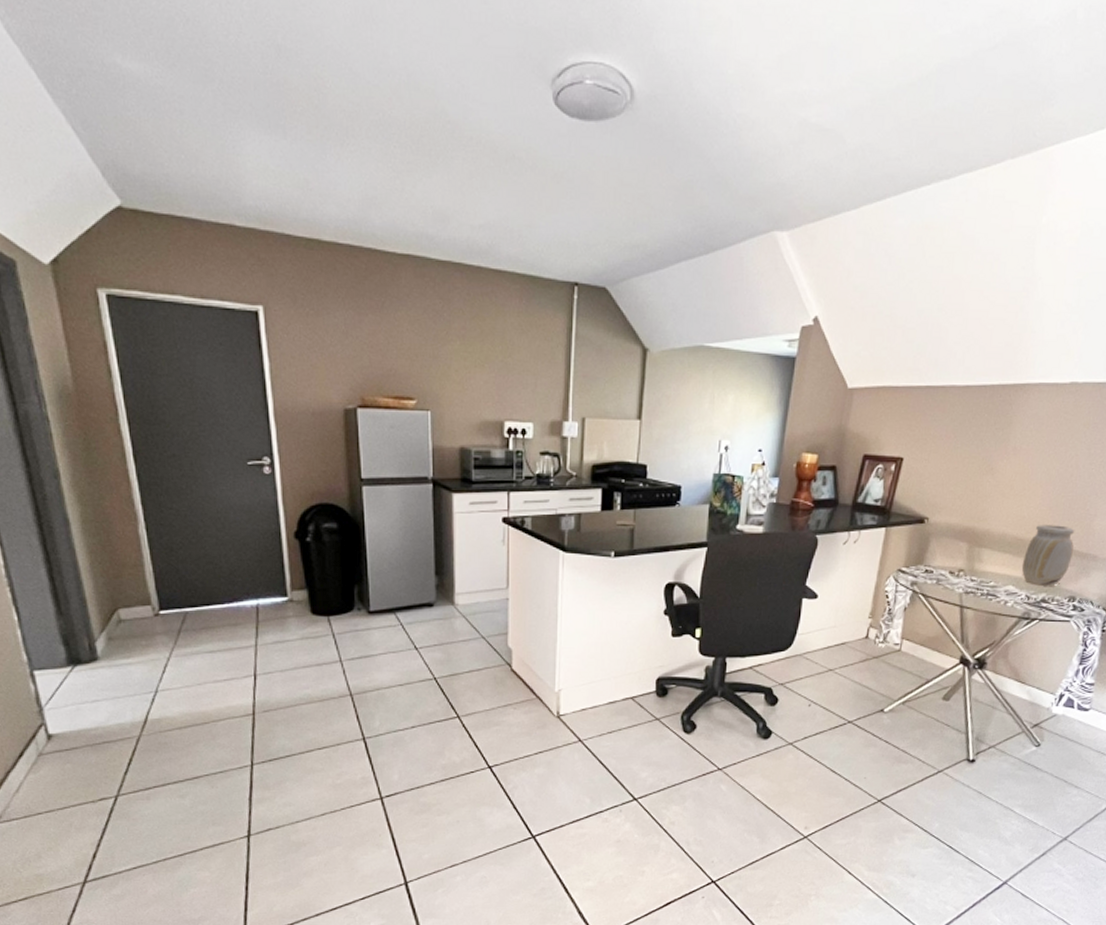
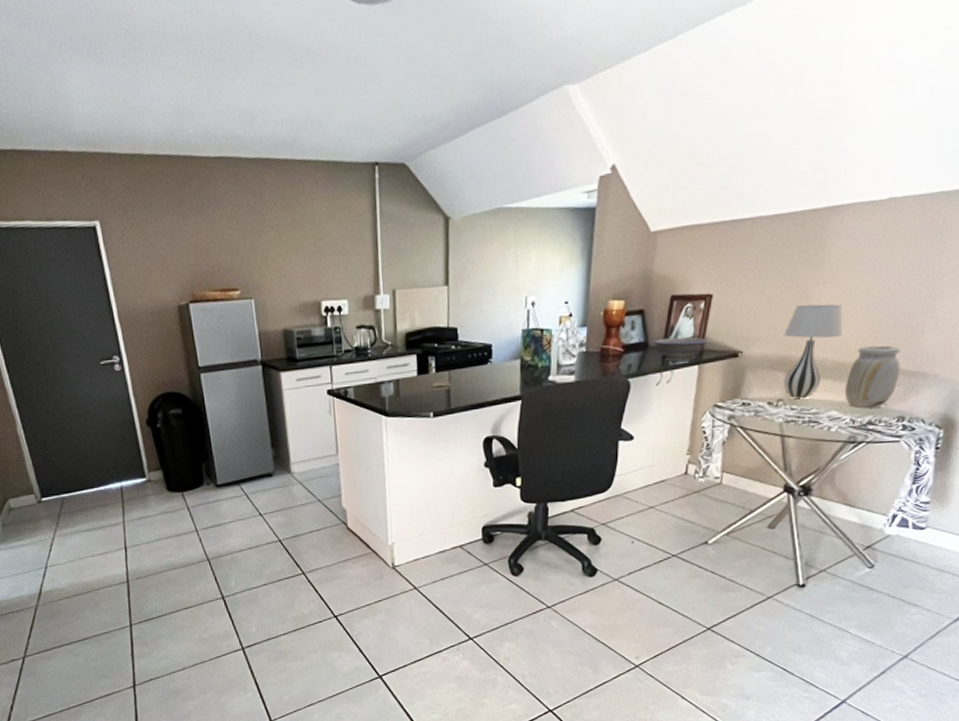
bowl: none [841,496,899,523] -> present [651,337,711,362]
table lamp: none [965,476,1024,571] -> present [784,304,843,399]

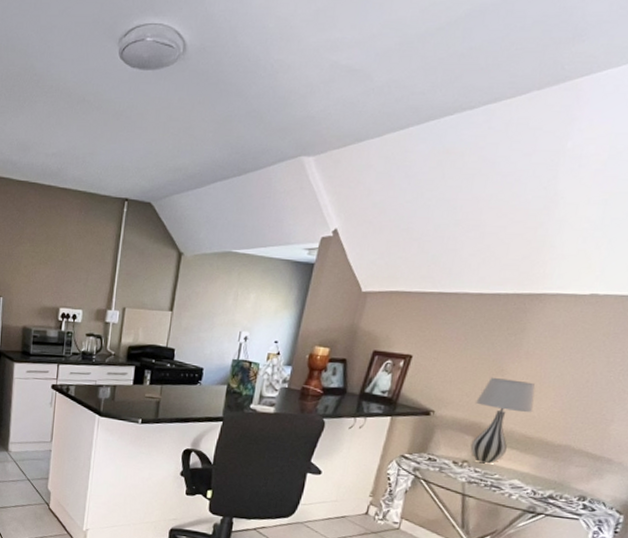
bowl: present [651,337,711,362] -> none [349,387,406,412]
vase: present [844,345,901,409] -> none [528,425,589,485]

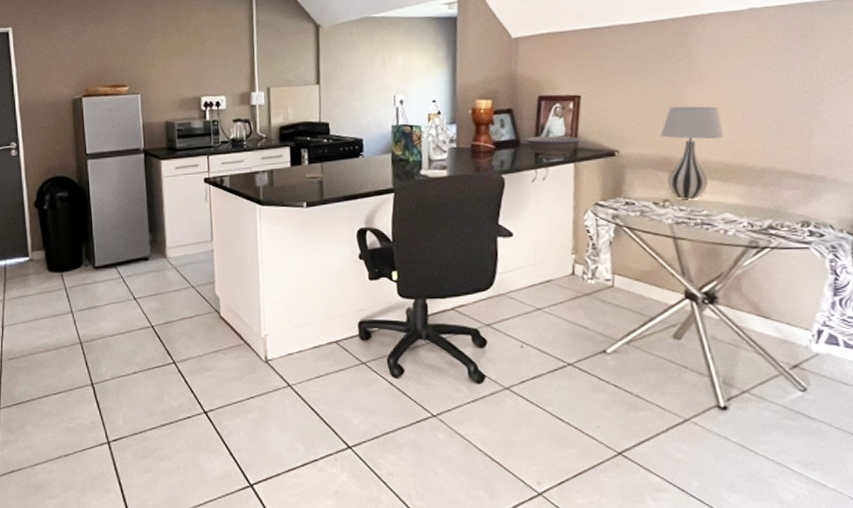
bowl: none [349,387,406,412] -> present [522,135,584,160]

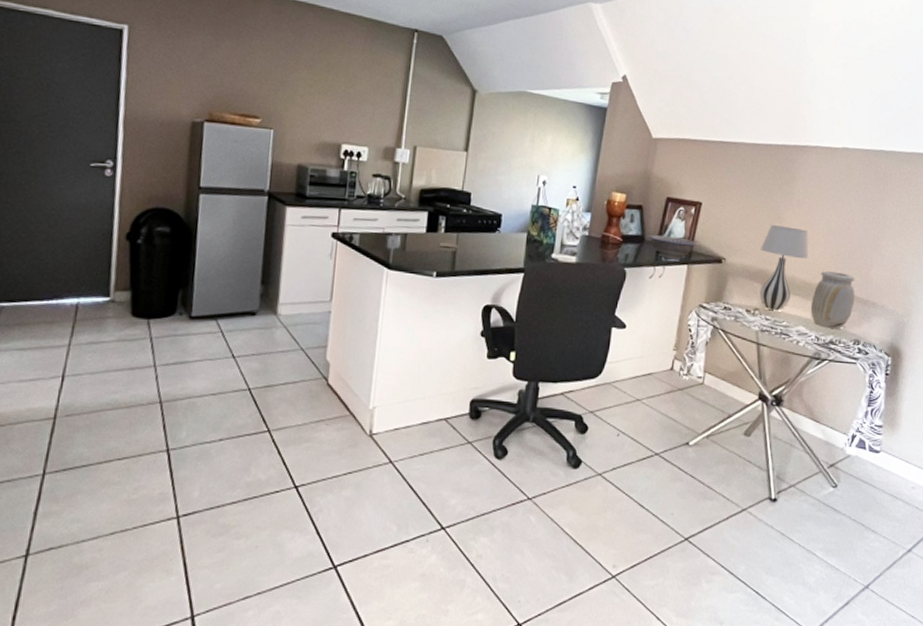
vase: none [735,148,795,213] -> present [810,271,855,330]

